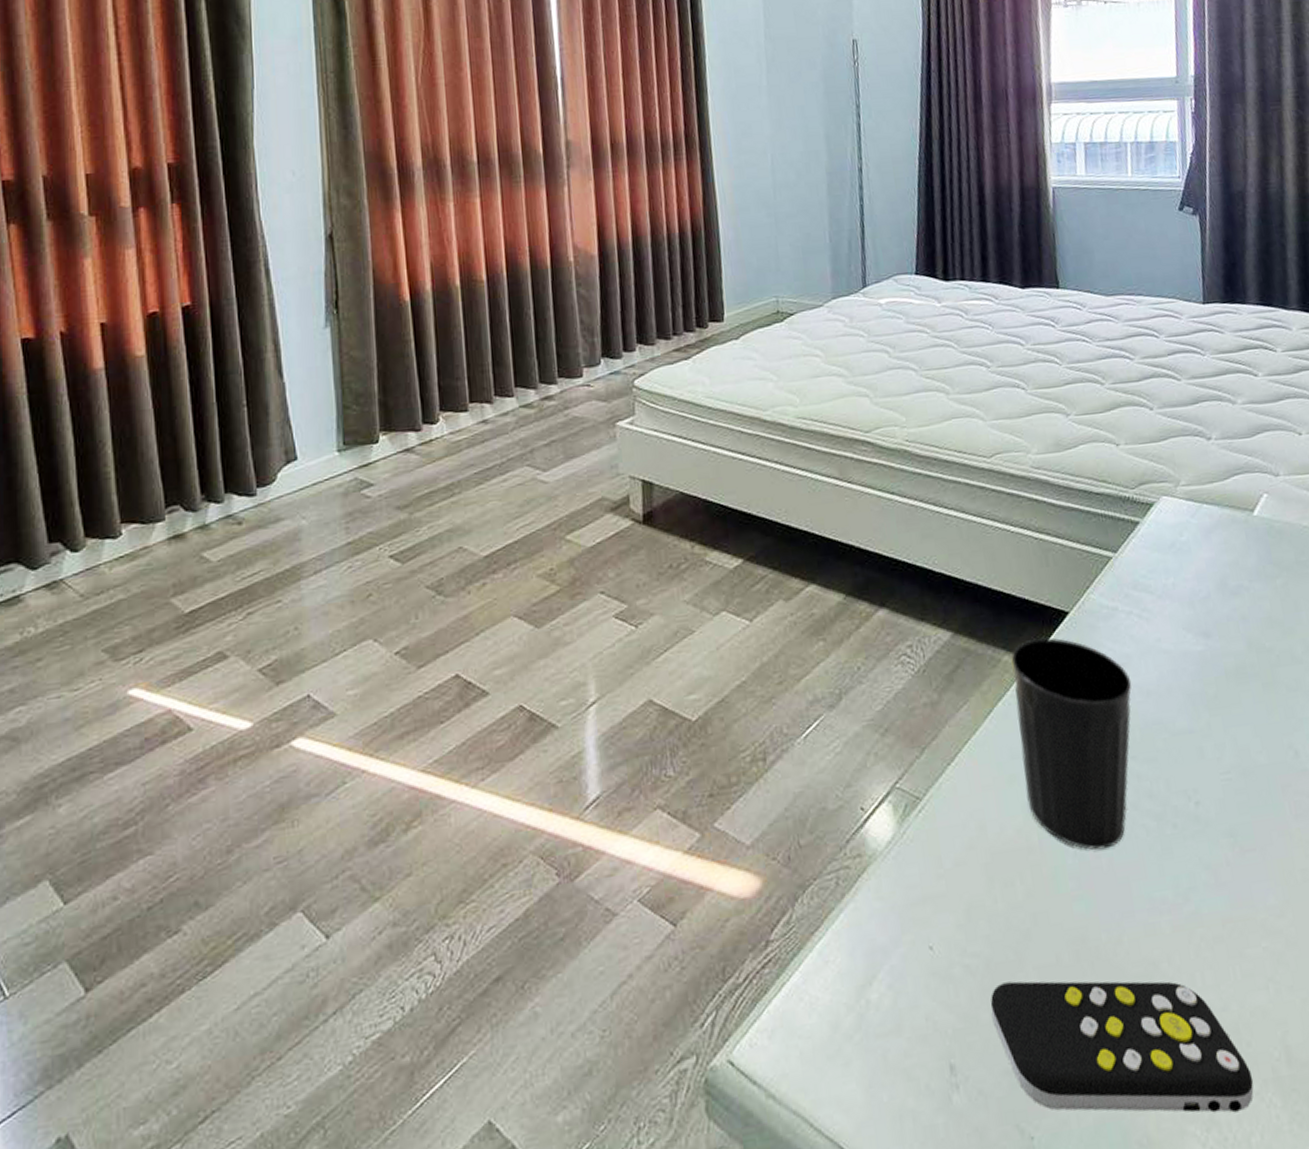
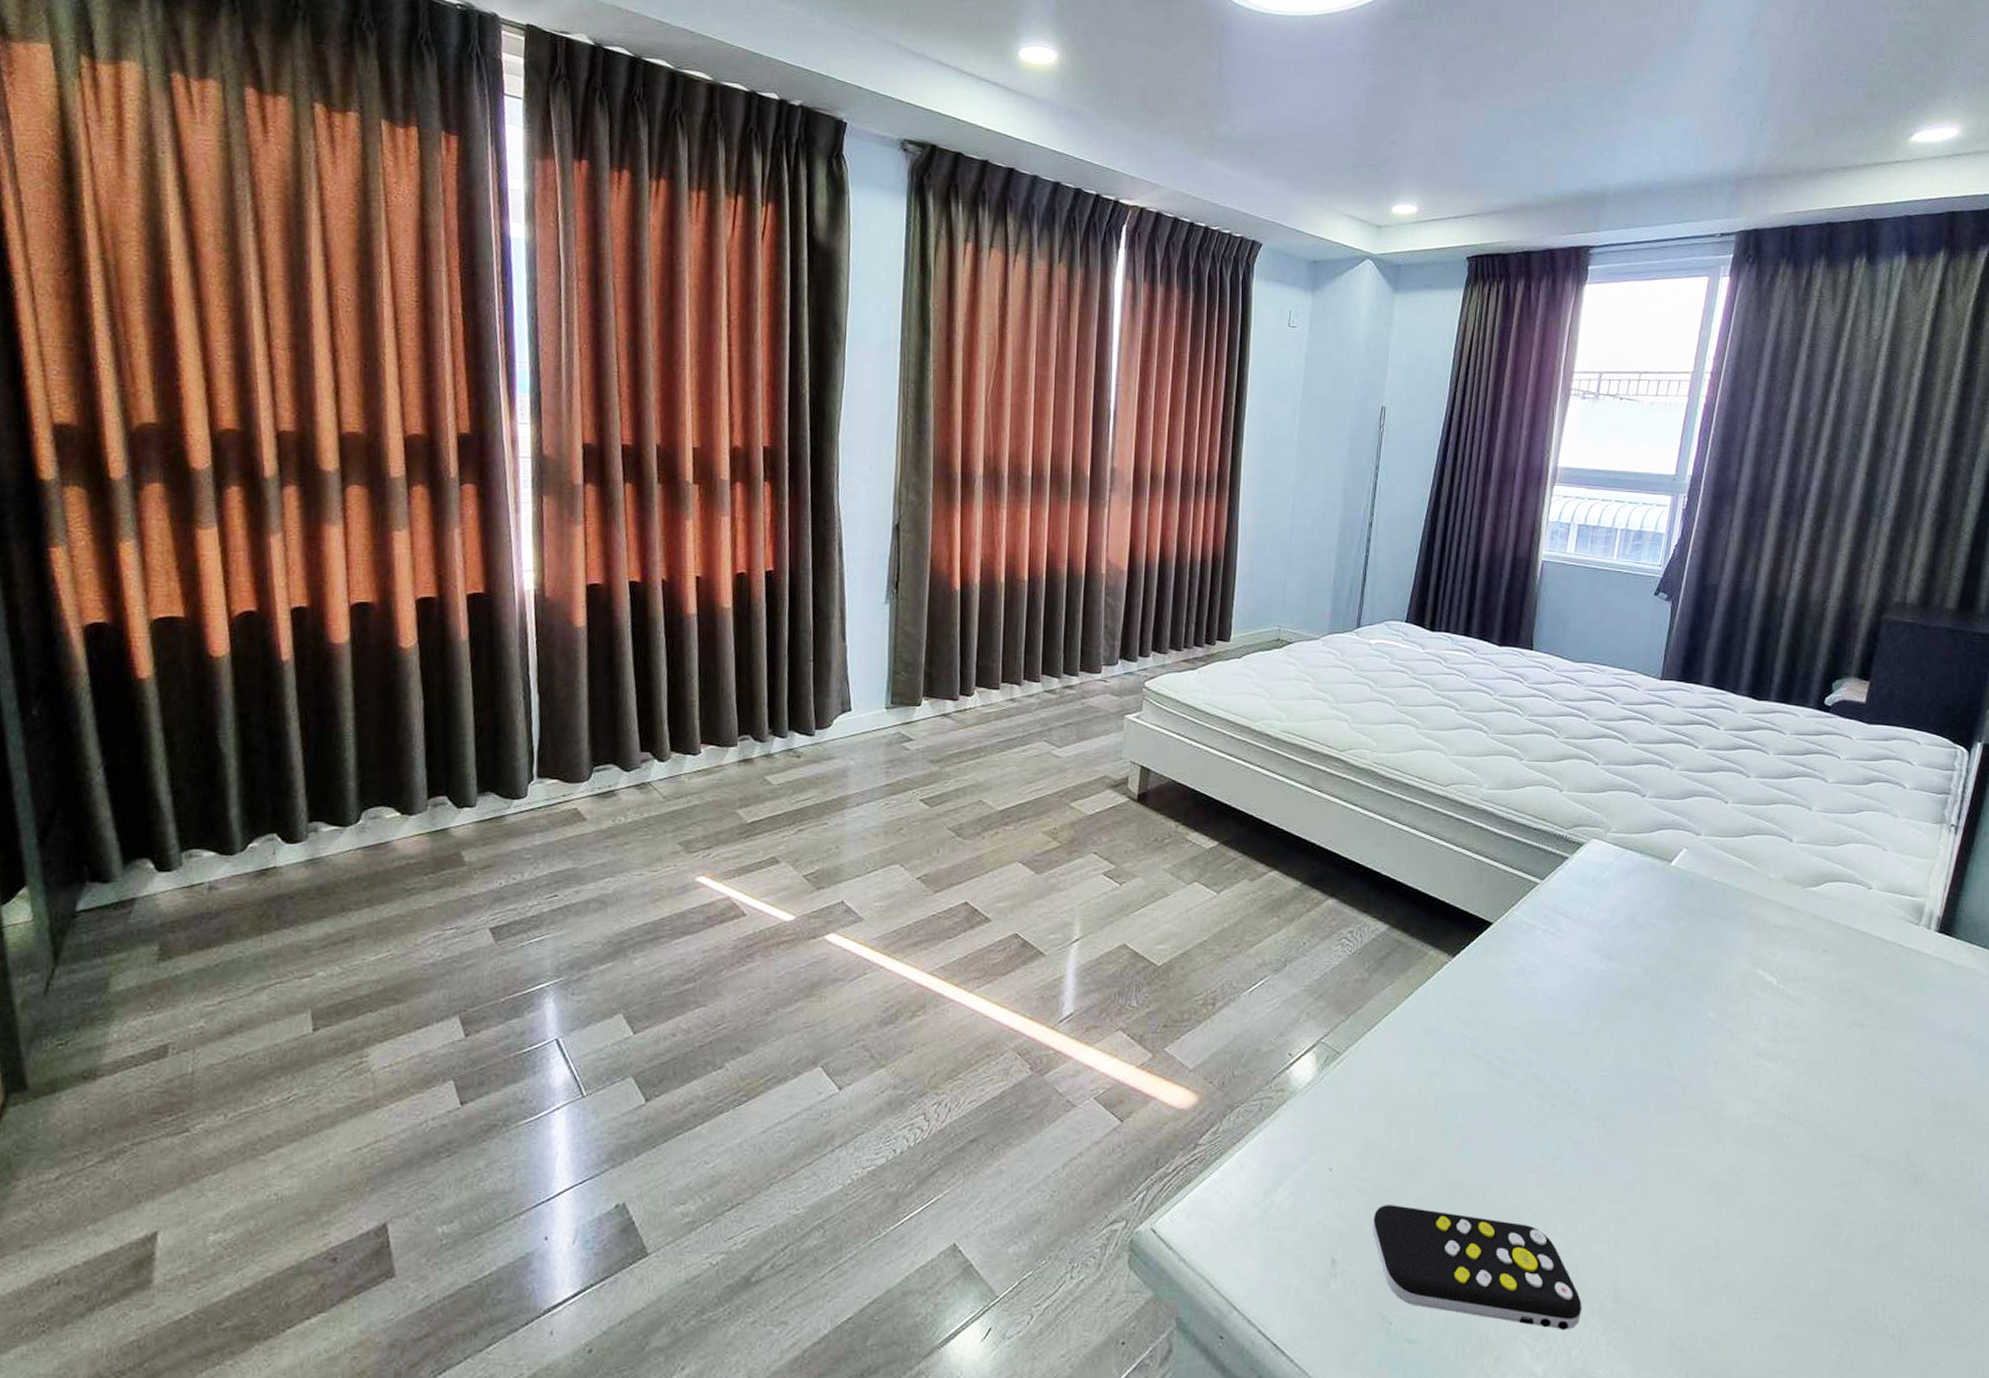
cup: present [1011,638,1132,850] -> none [1431,941,1537,1115]

